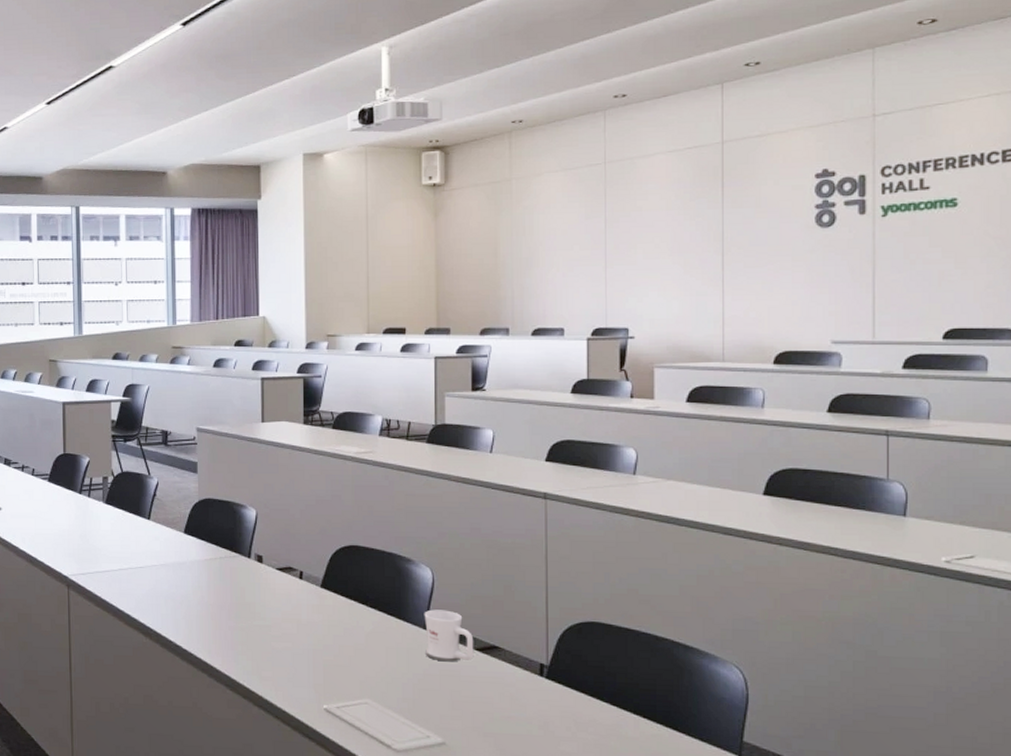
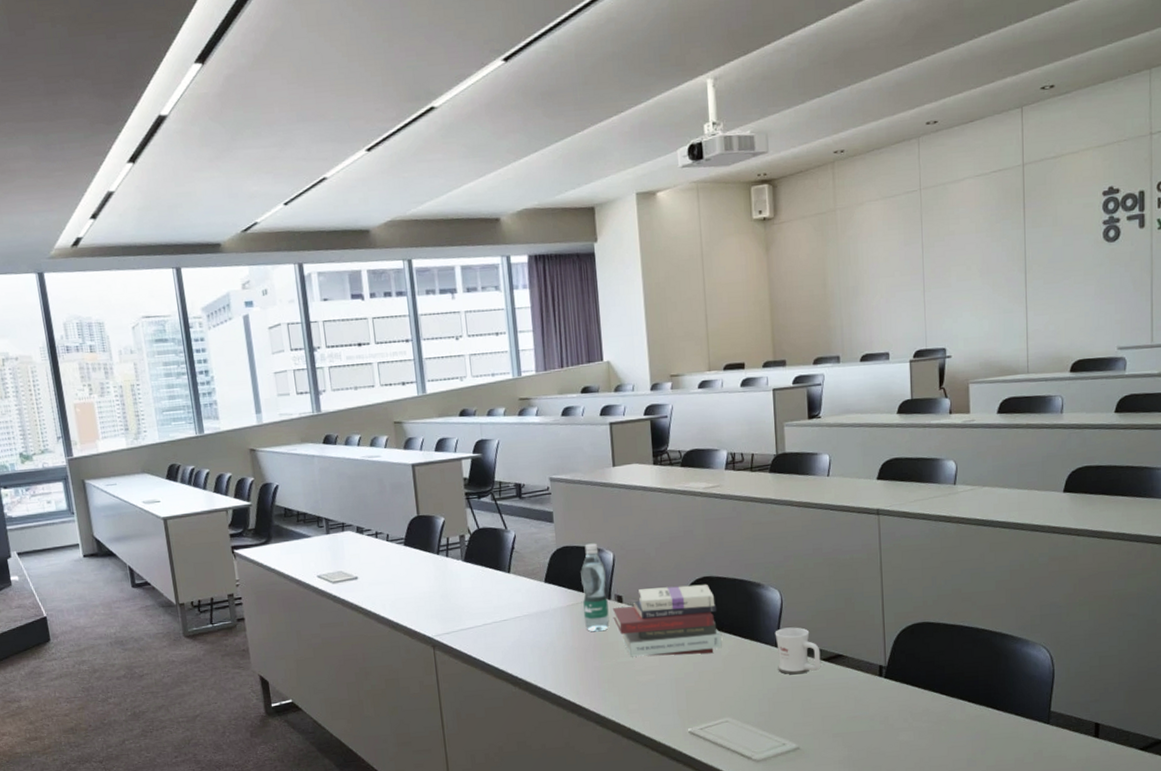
bottle: none [221,498,248,591] -> present [580,543,610,632]
books: none [251,551,365,627] -> present [612,584,722,657]

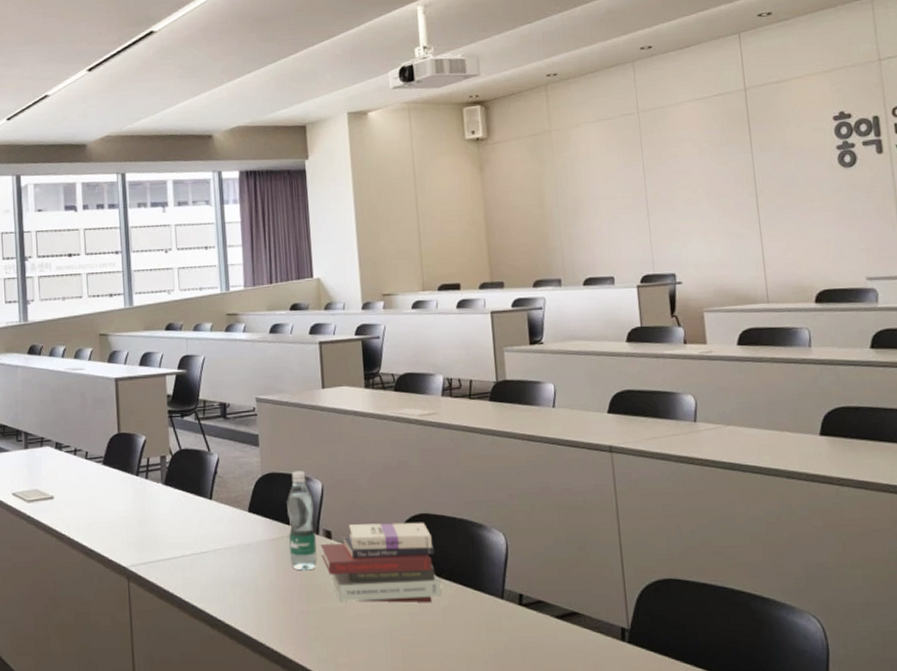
mug: present [775,627,821,675] -> none [500,577,554,633]

